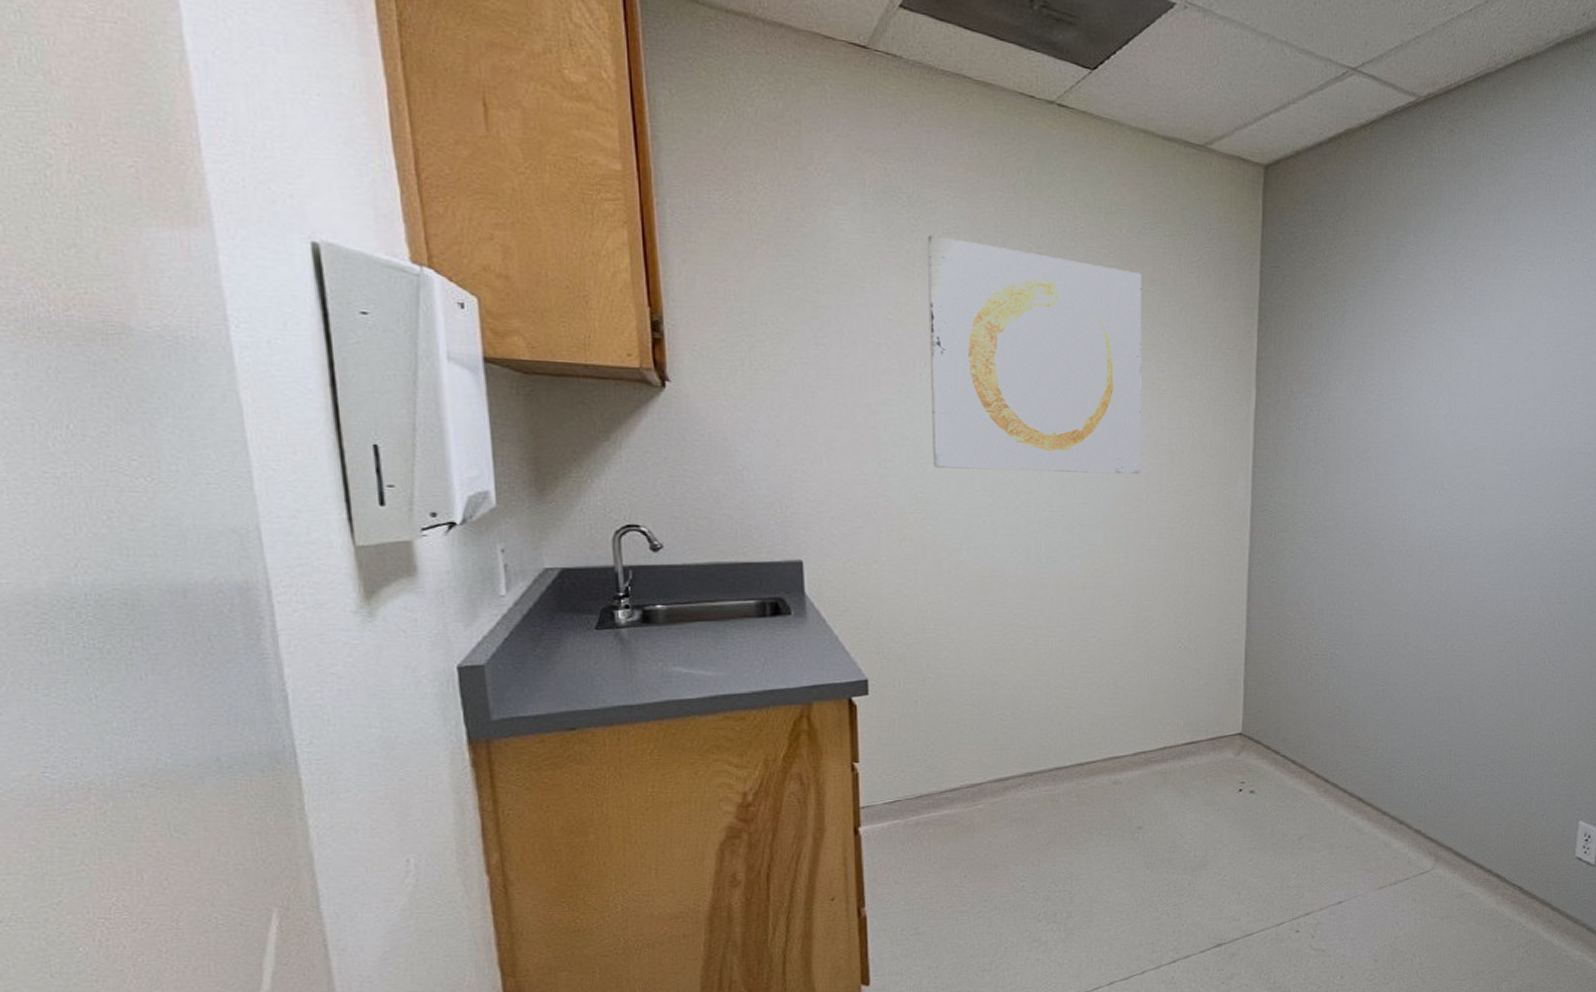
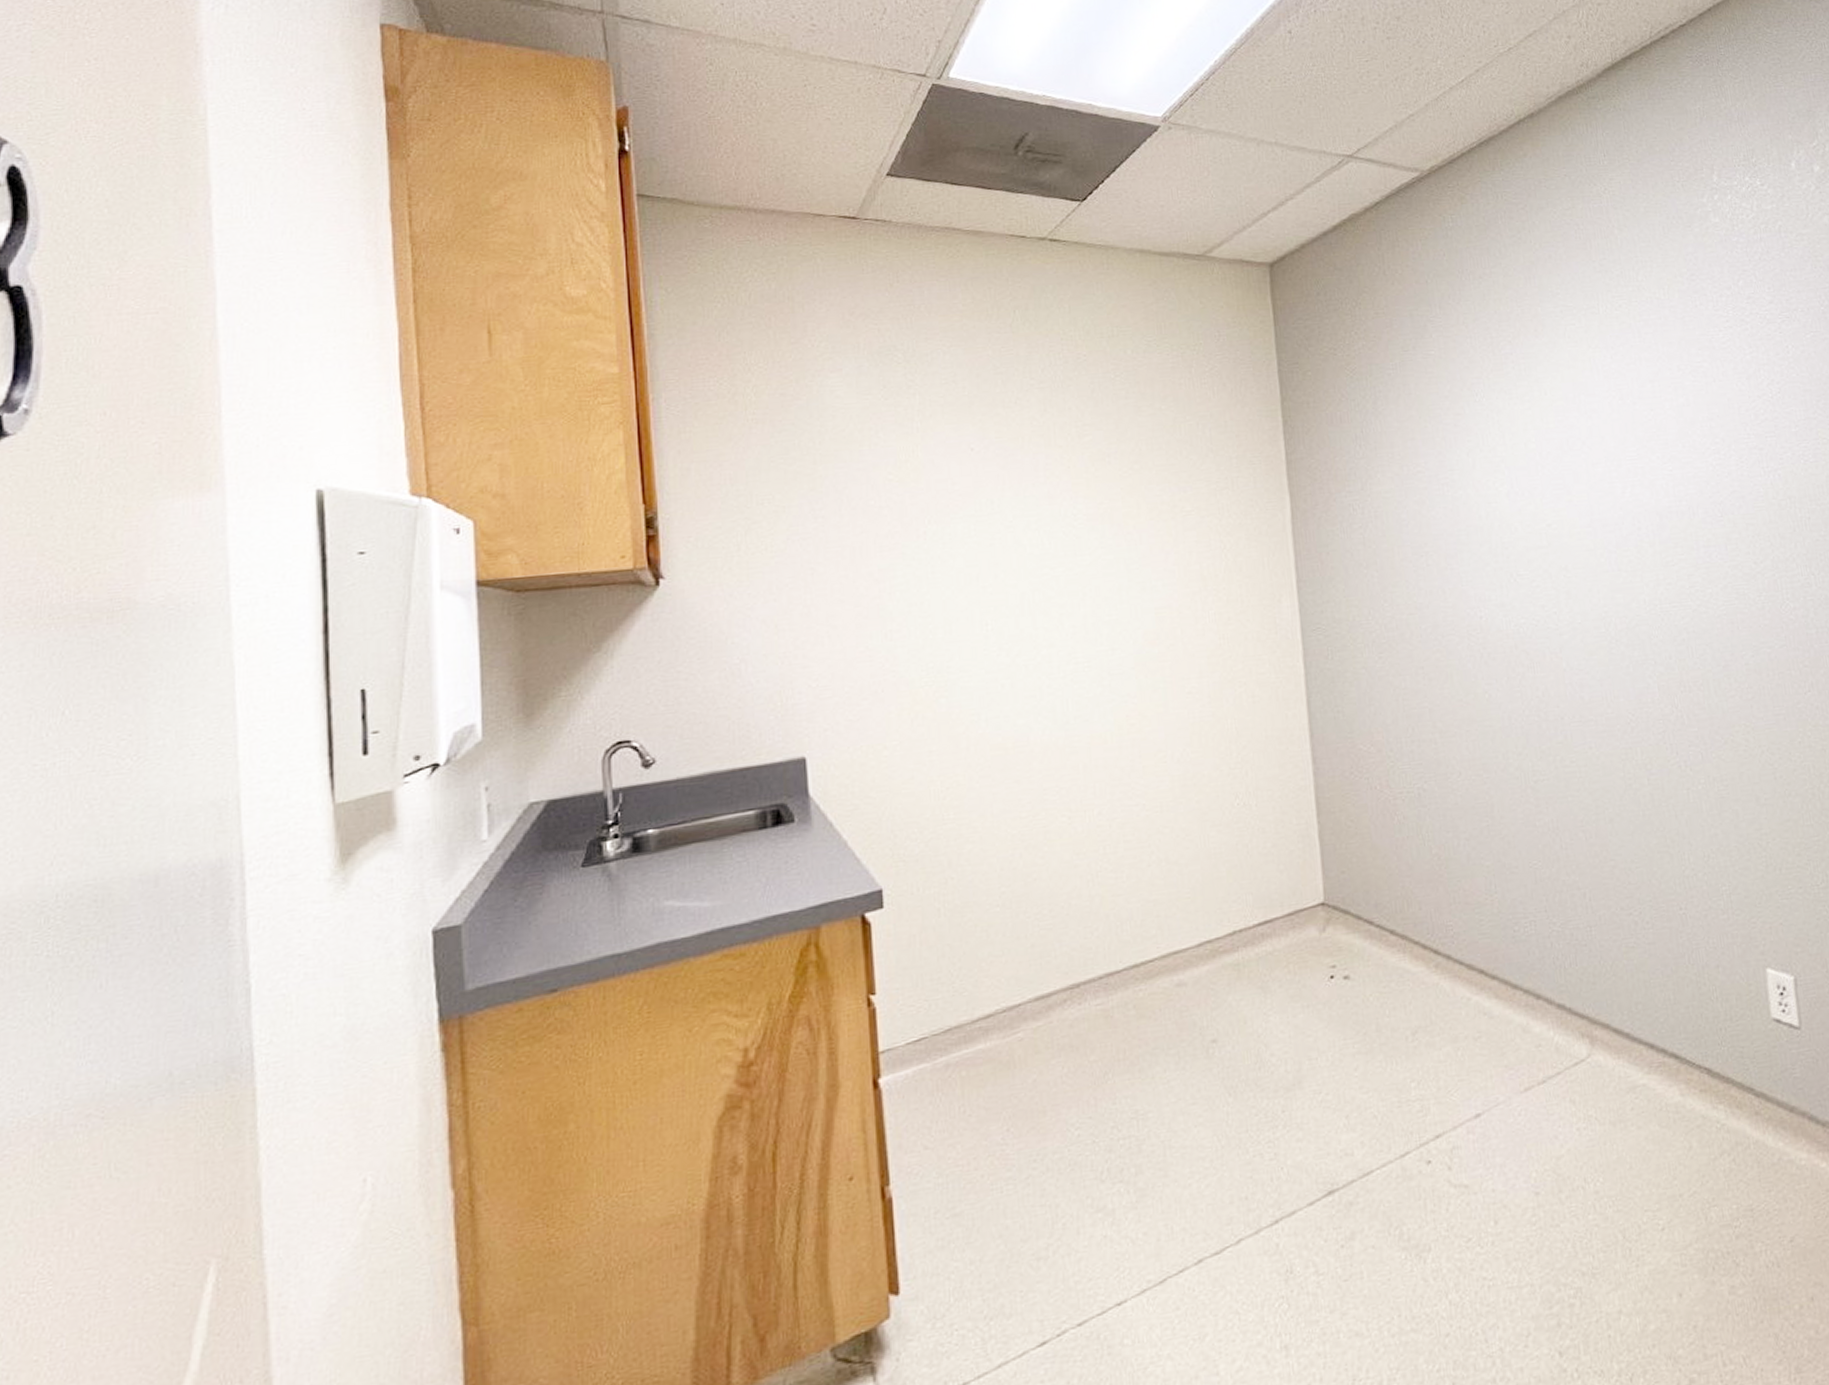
wall art: present [927,234,1142,474] -> none [924,386,1172,632]

